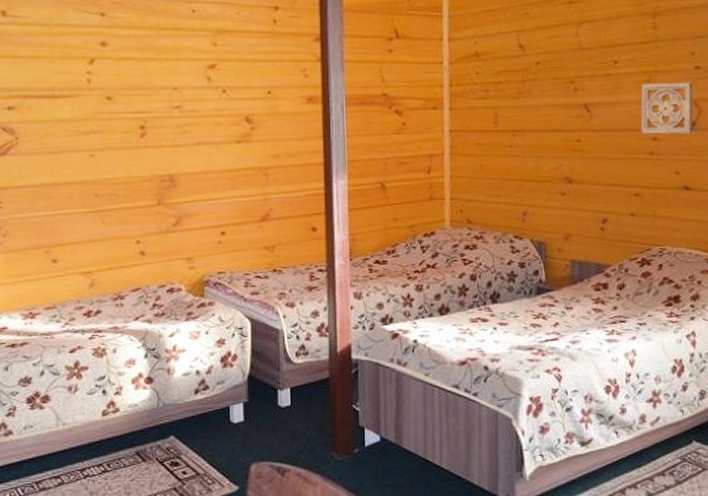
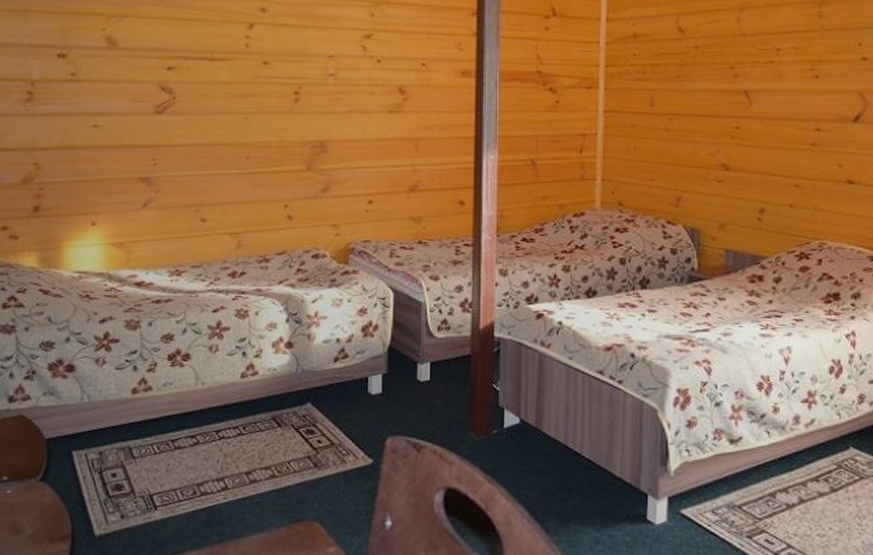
wall ornament: present [640,81,694,135] -> none [802,72,860,127]

